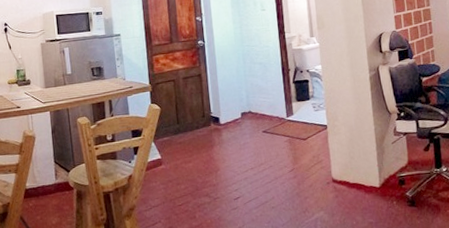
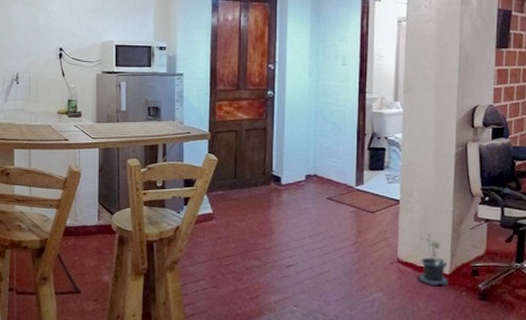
potted plant: none [353,152,380,200] -> present [418,233,449,287]

